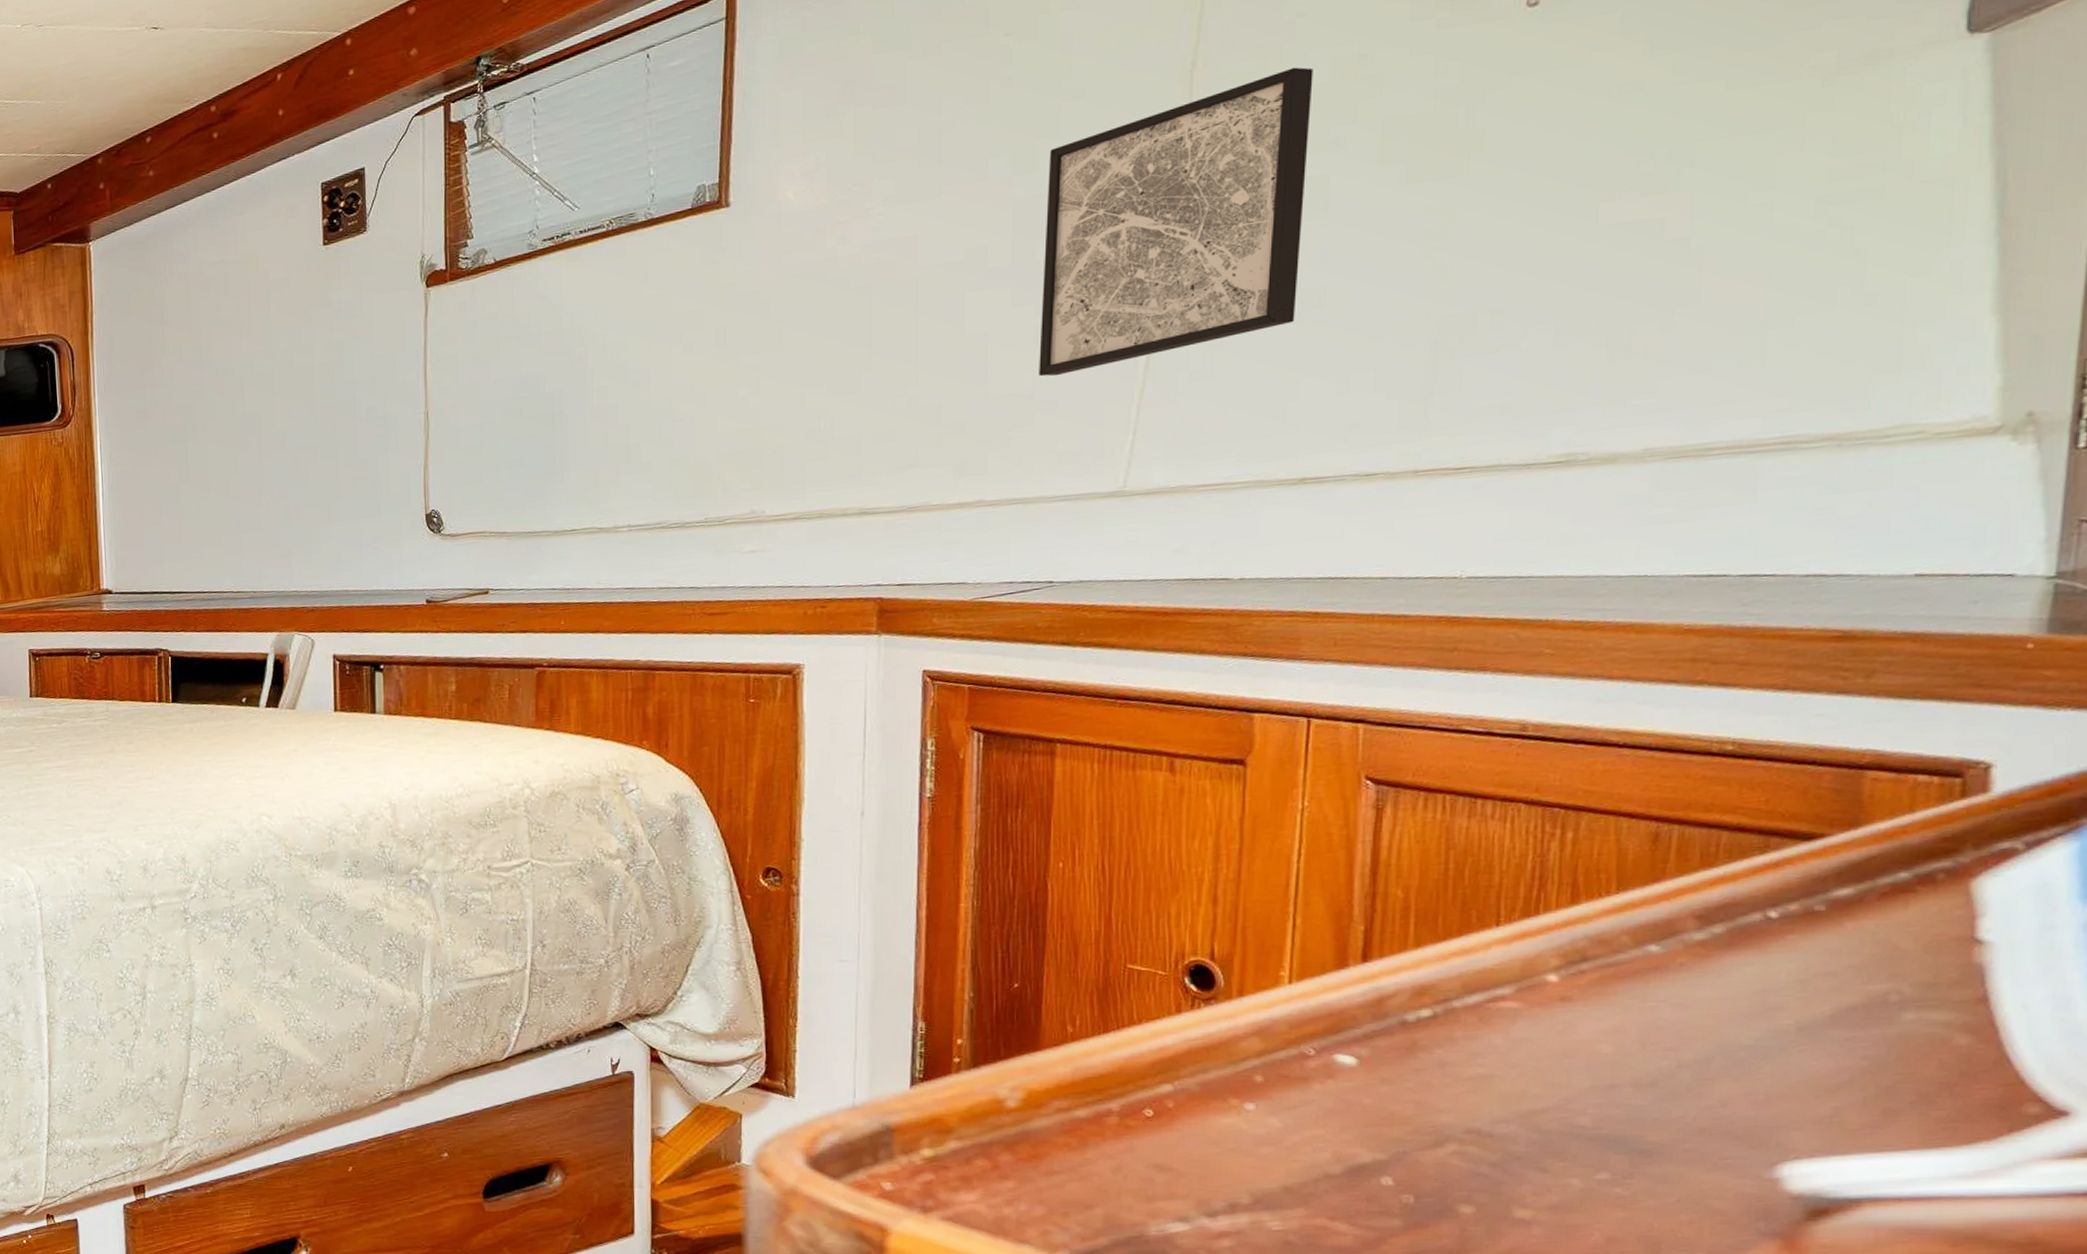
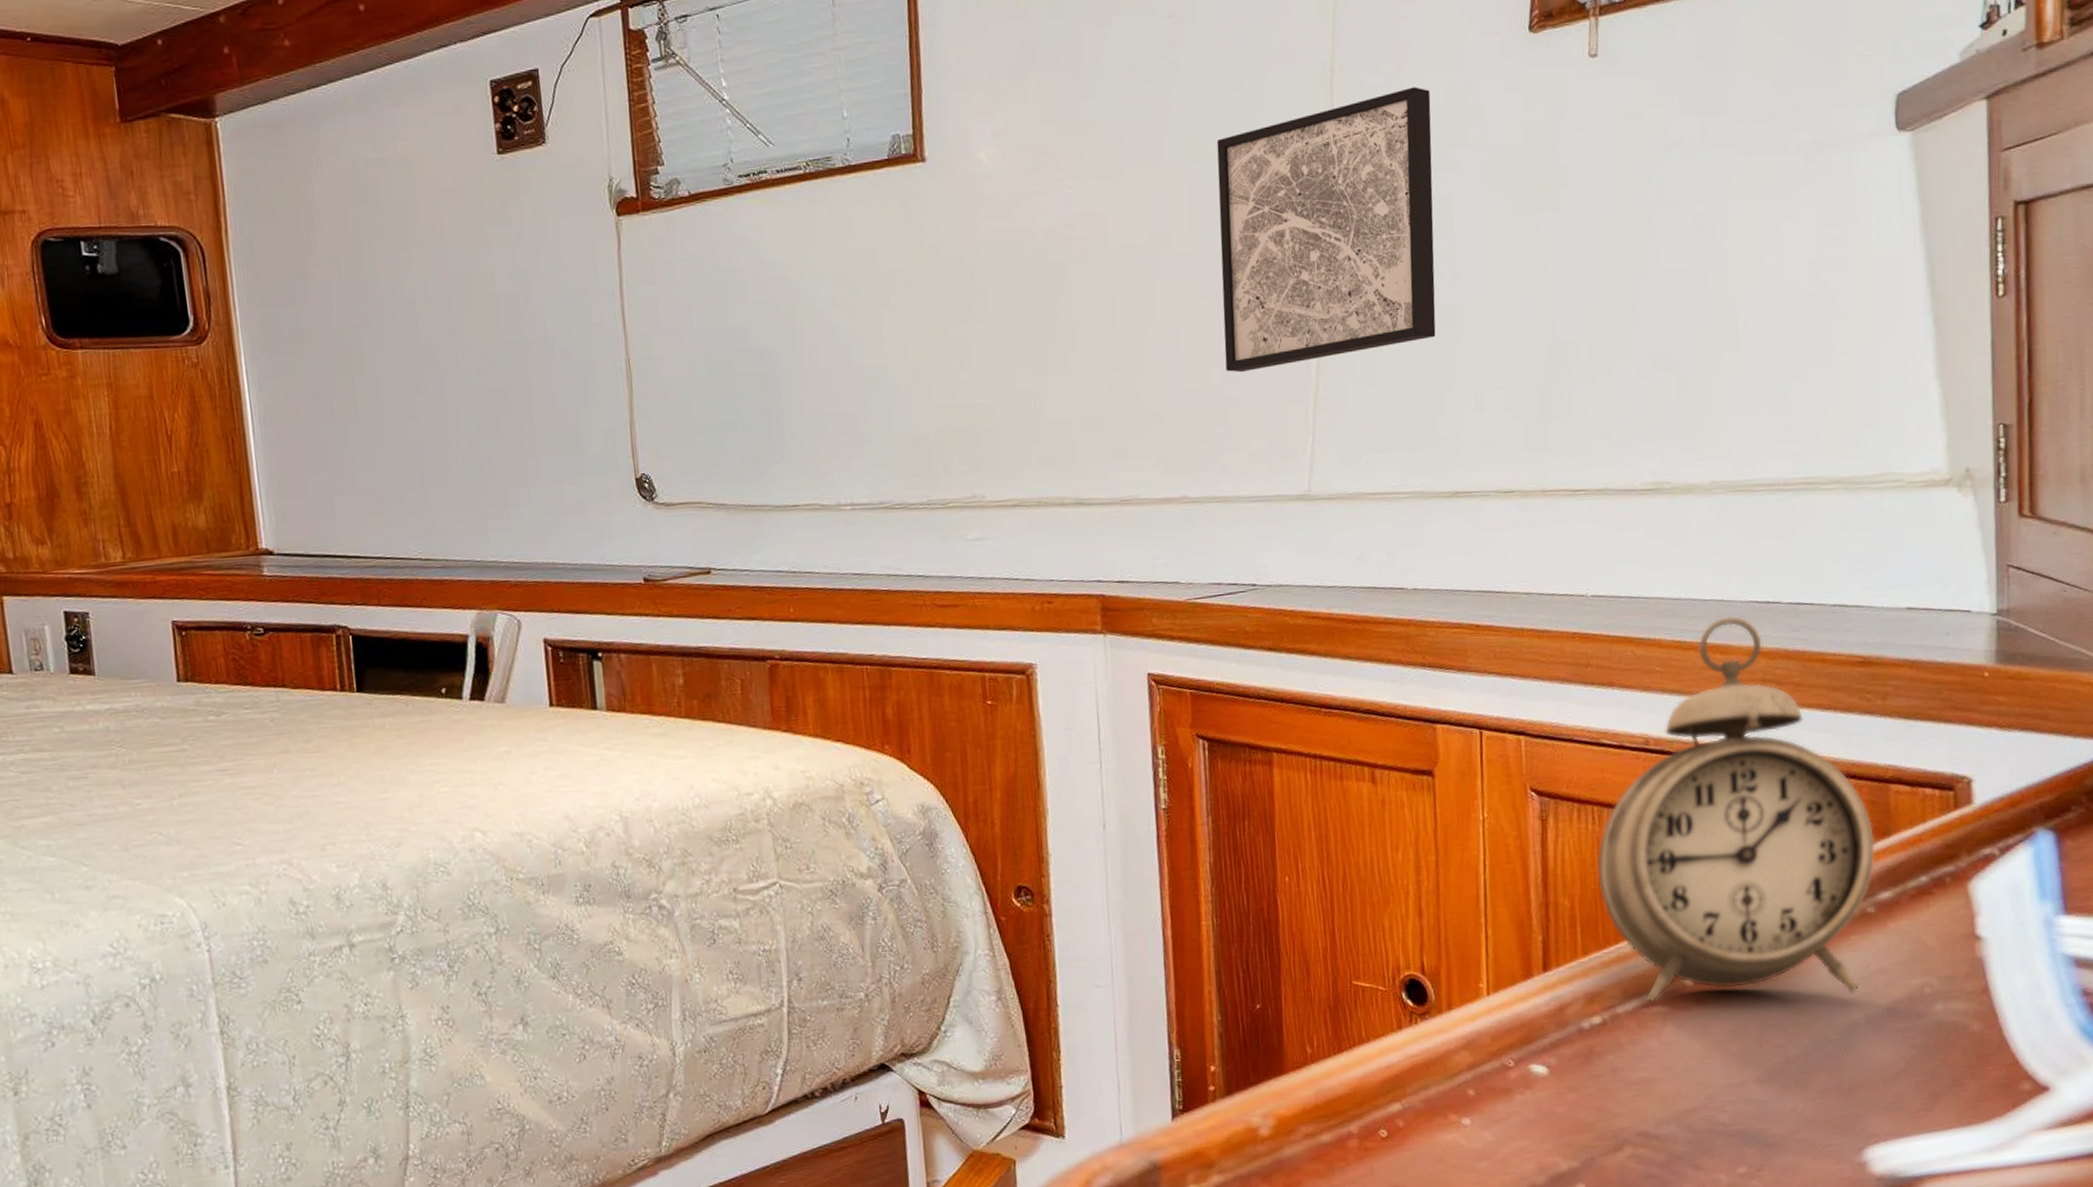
alarm clock: none [1442,591,1836,999] -> present [1596,615,1876,1004]

